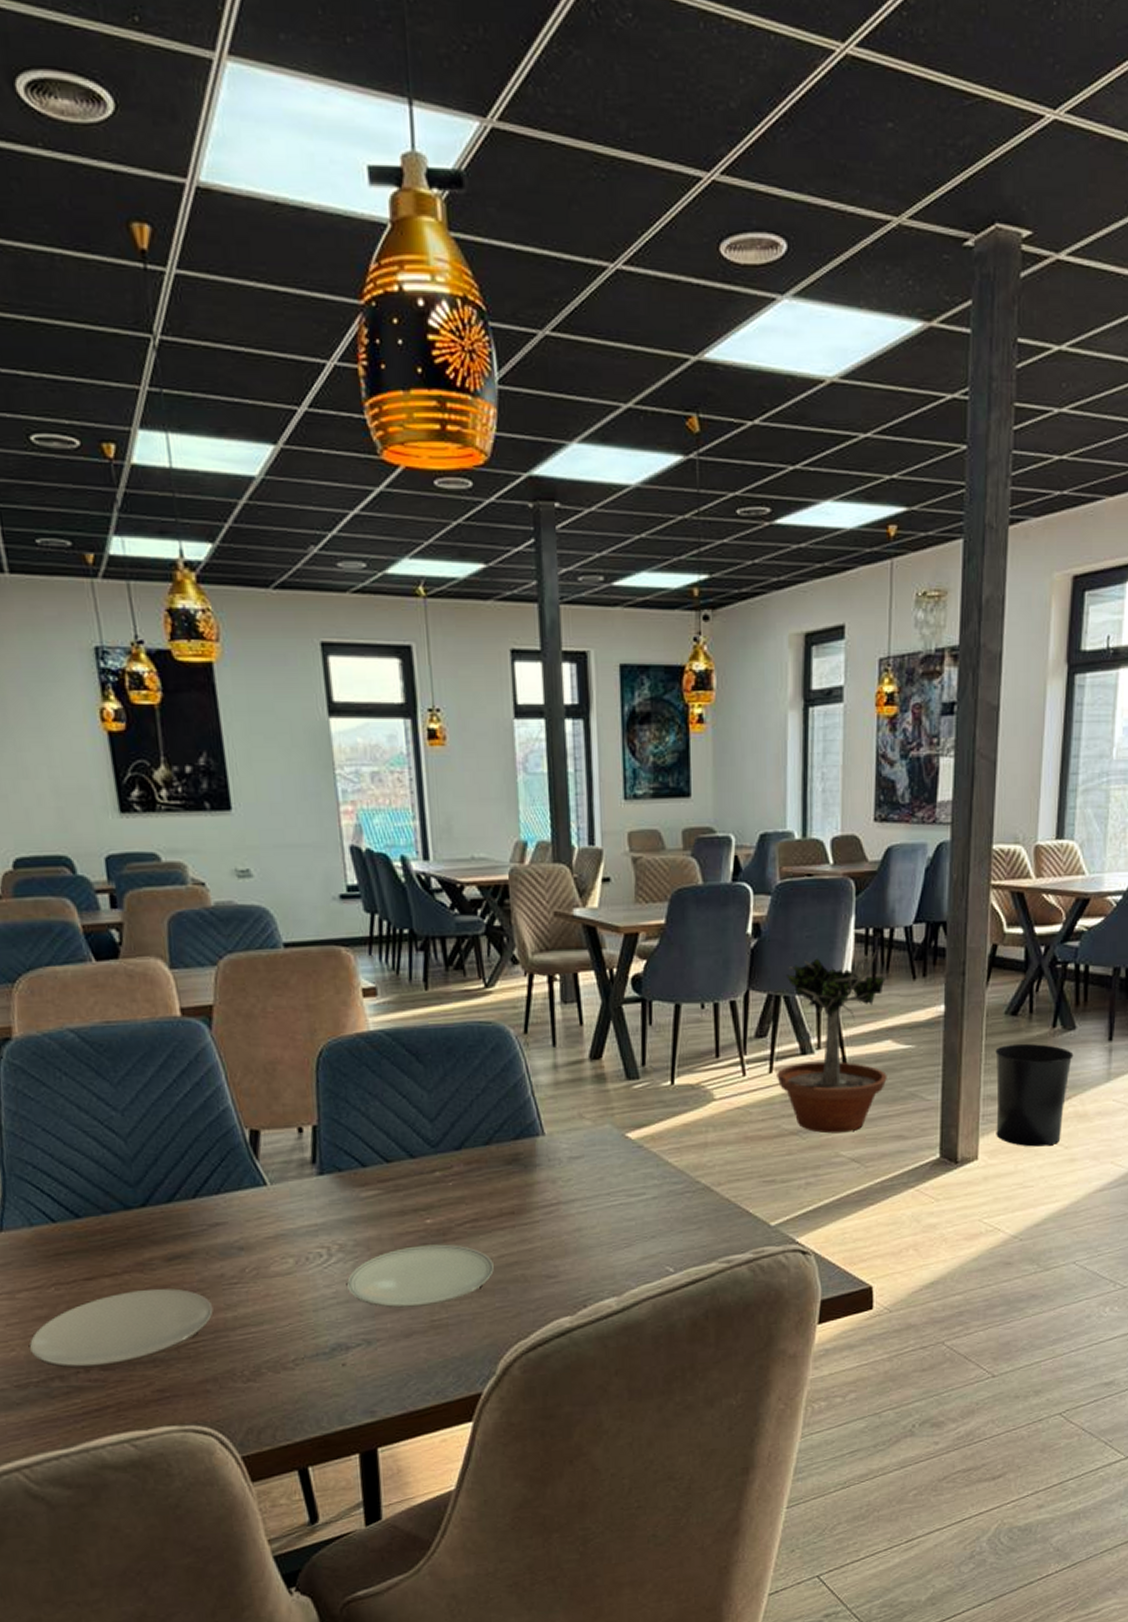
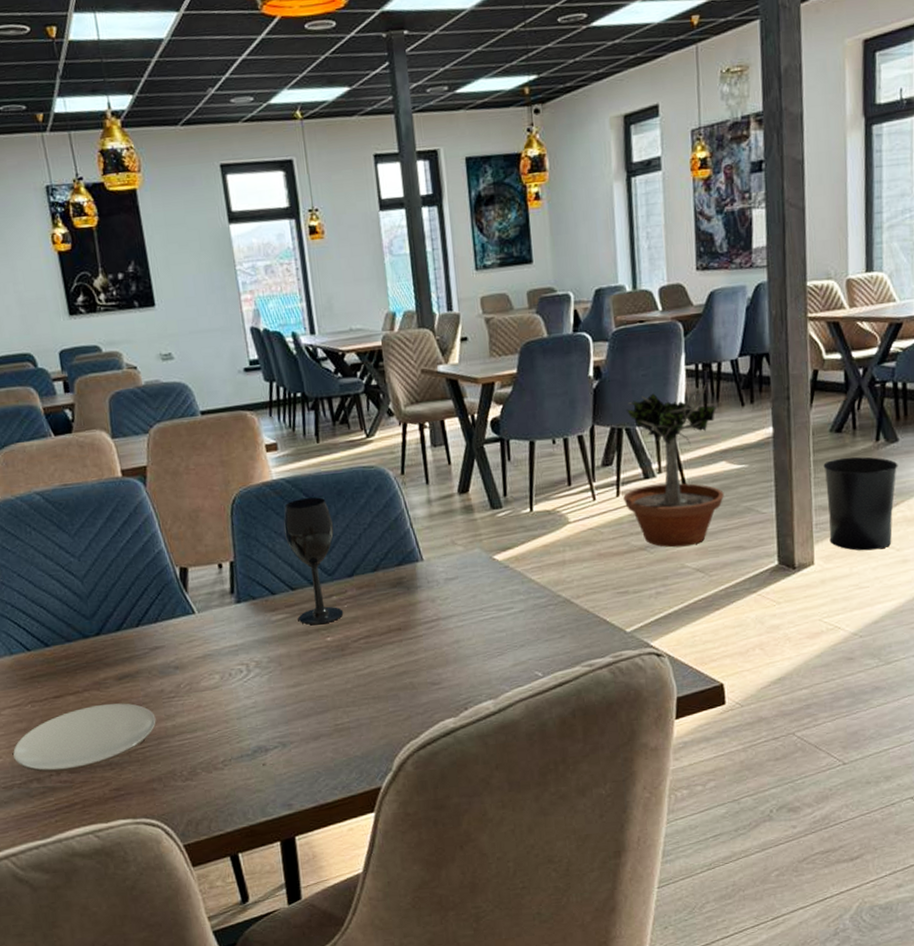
plate: present [347,1244,494,1309] -> none [264,658,386,715]
wine glass: none [379,1055,448,1205] -> present [283,497,344,625]

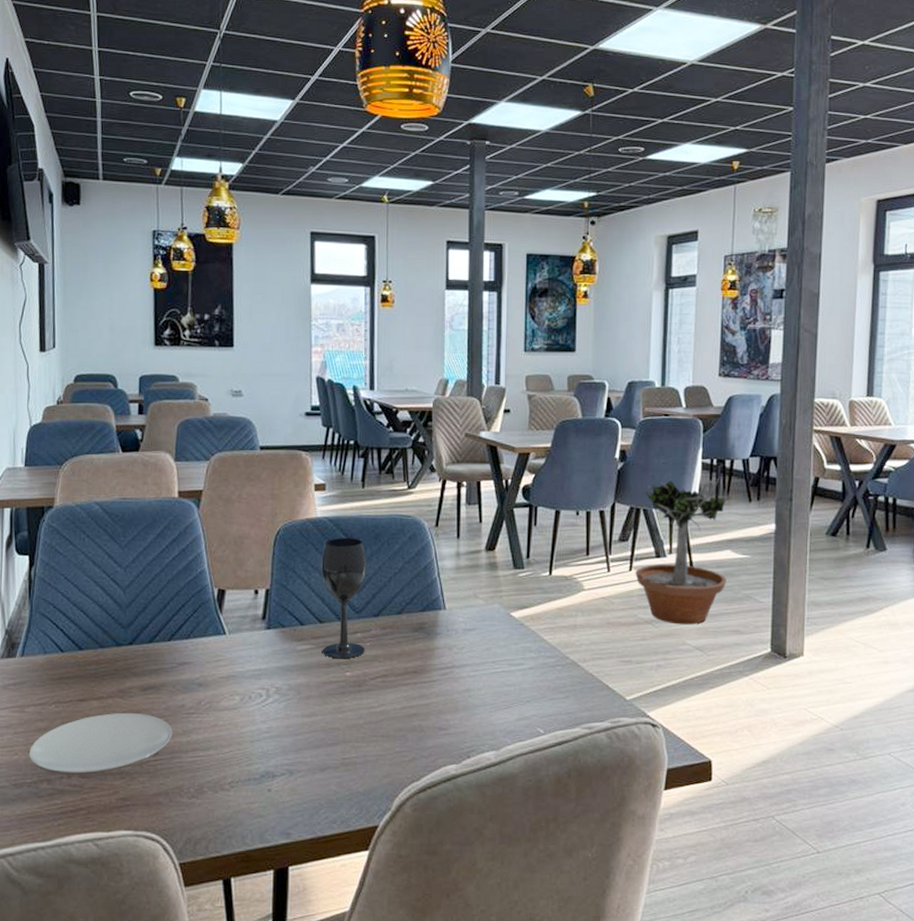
waste bin: present [823,456,898,551] -> none [818,559,885,649]

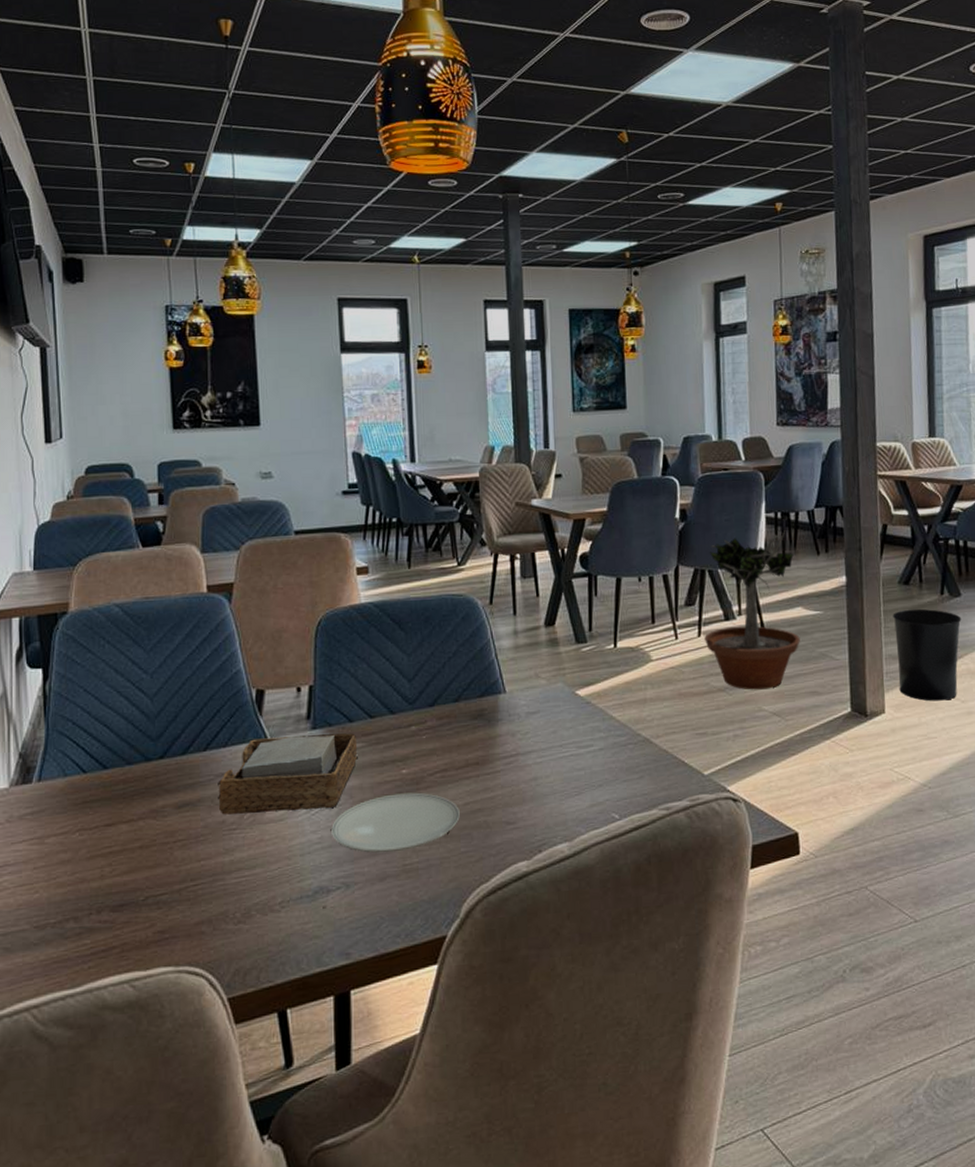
plate: present [29,712,173,775] -> none [52,834,213,911]
napkin holder: none [180,633,307,701] -> present [219,733,358,815]
plate: none [279,693,397,747] -> present [331,792,460,854]
wine glass: present [320,538,368,659] -> none [367,623,422,756]
waste bin: none [818,559,885,649] -> present [893,608,962,701]

